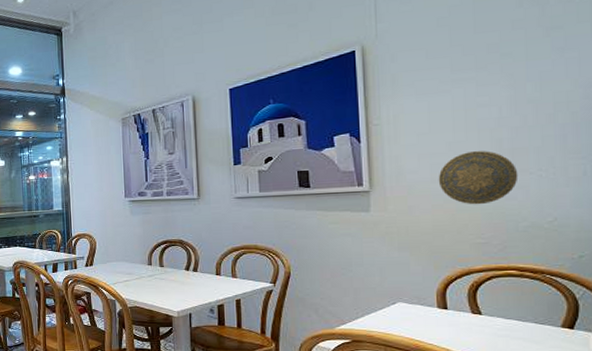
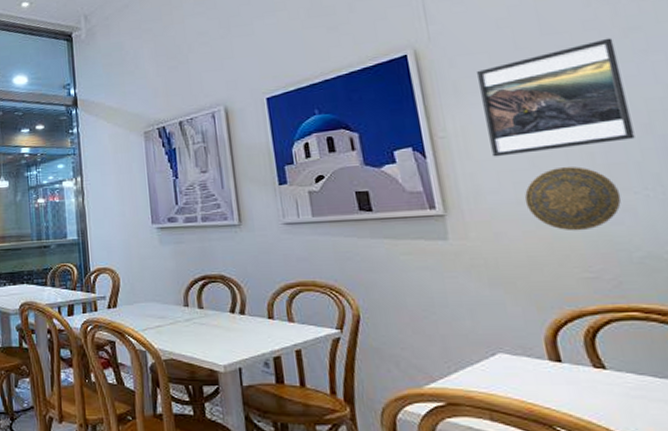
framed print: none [413,36,539,142] -> present [475,38,635,157]

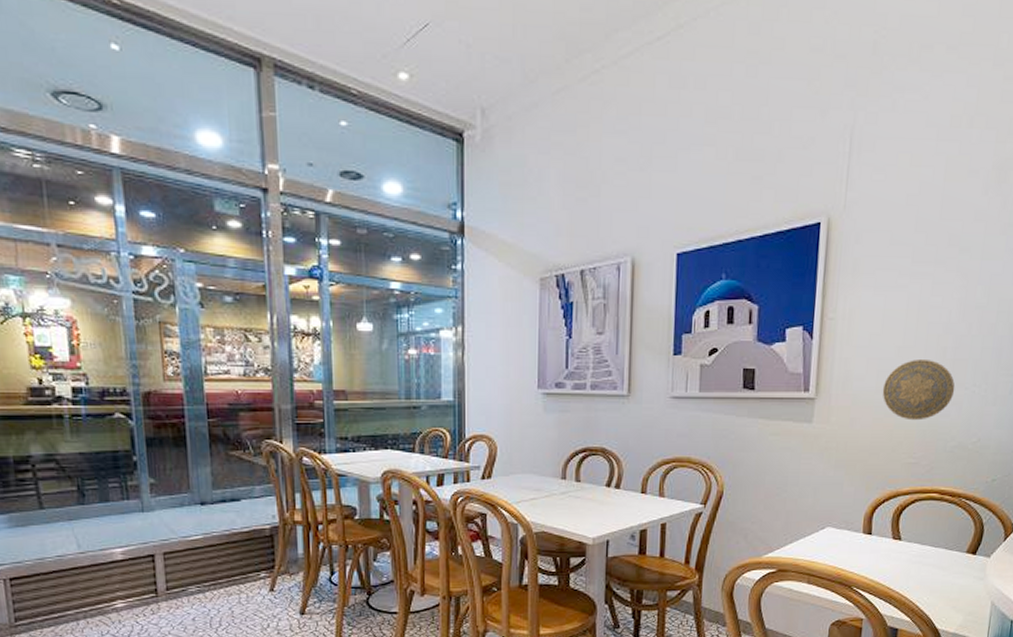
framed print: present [475,38,635,157] -> none [868,232,994,344]

